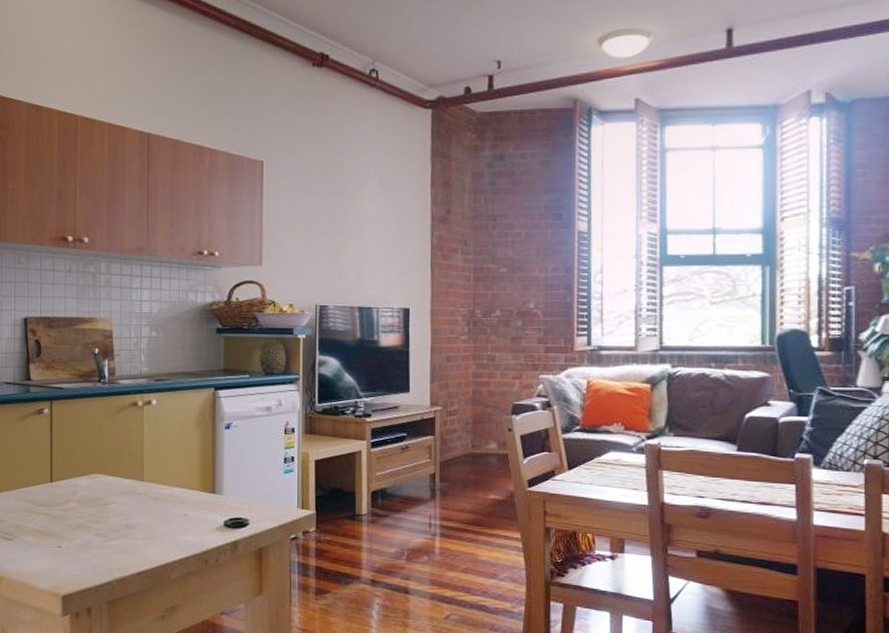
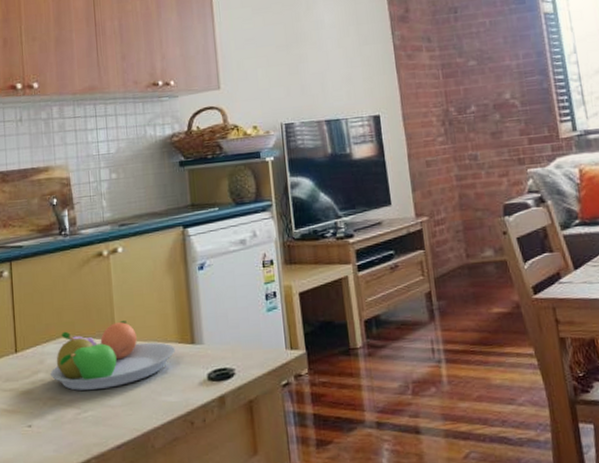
fruit bowl: none [82,466,197,523] -> present [50,321,175,391]

